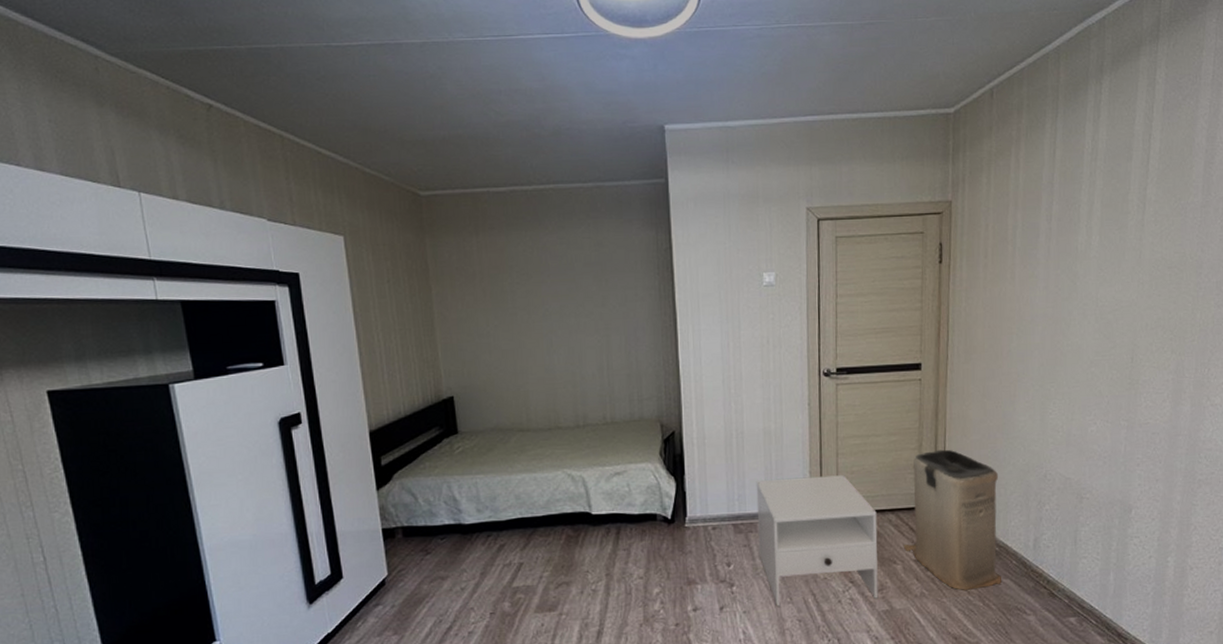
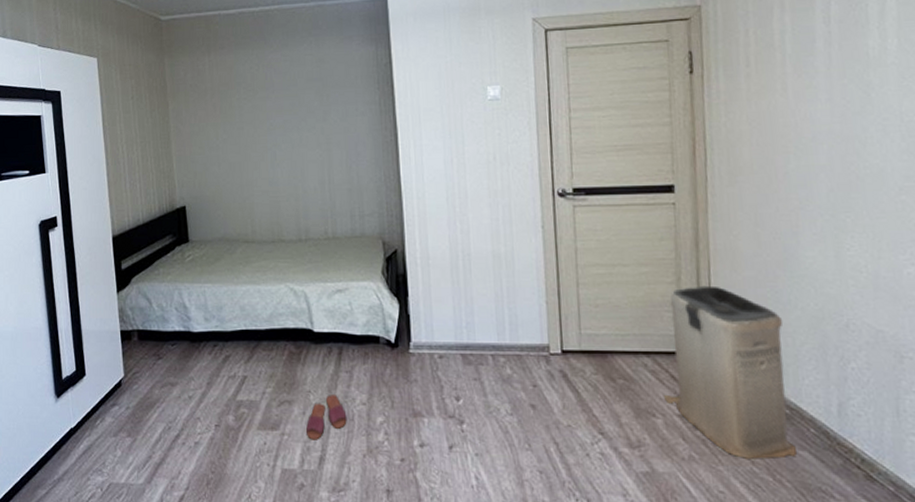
slippers: none [584,572,625,617] -> present [306,395,347,440]
nightstand: present [756,475,879,607] -> none [485,307,636,457]

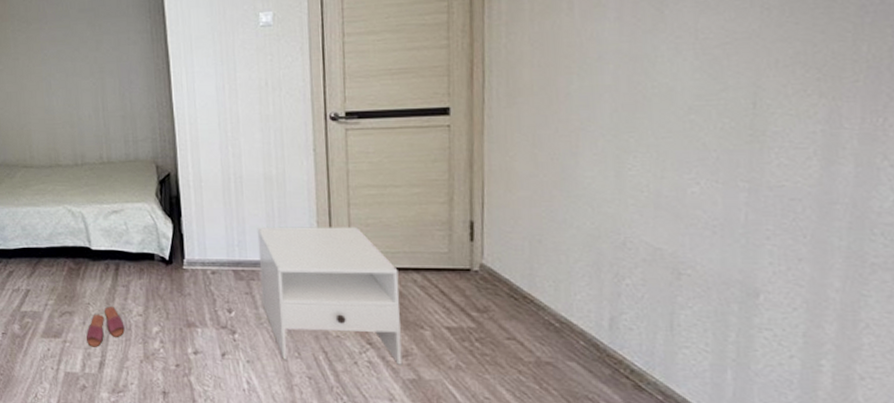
nightstand: none [485,307,636,457] -> present [257,226,403,365]
laundry basket: present [663,285,797,459] -> none [432,205,564,369]

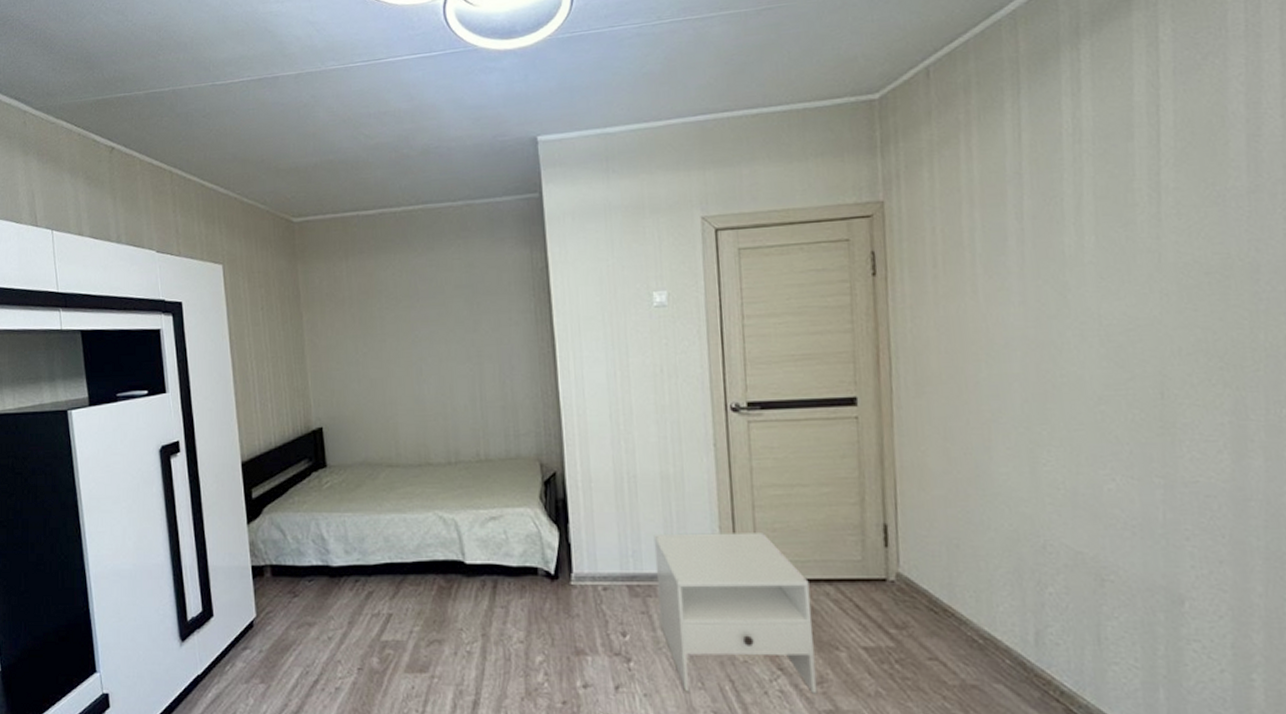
slippers: present [86,307,125,347] -> none [458,633,503,683]

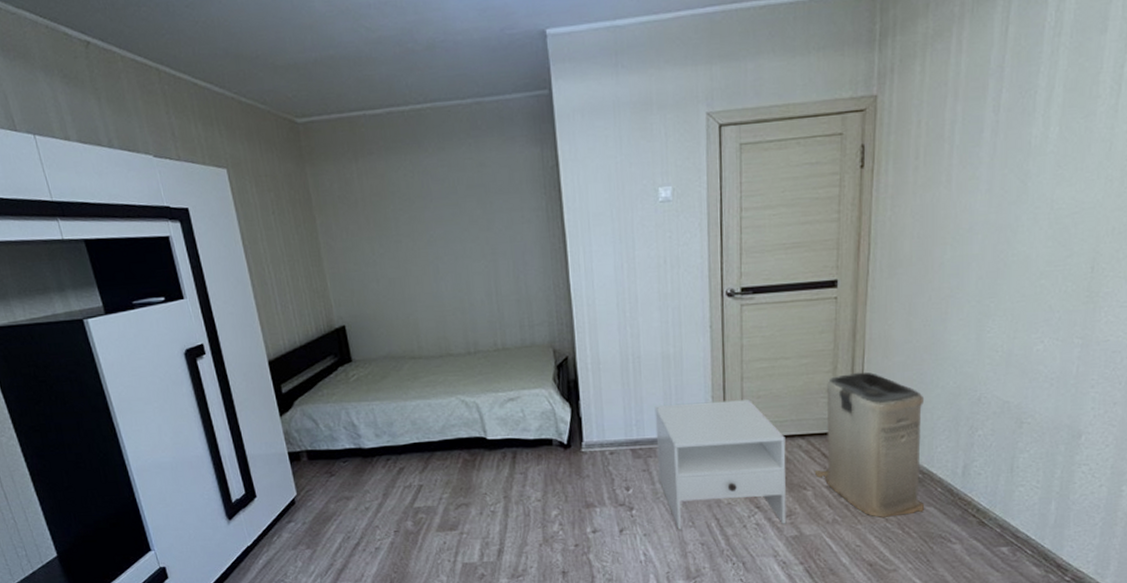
laundry basket: none [847,506,991,694] -> present [814,371,925,517]

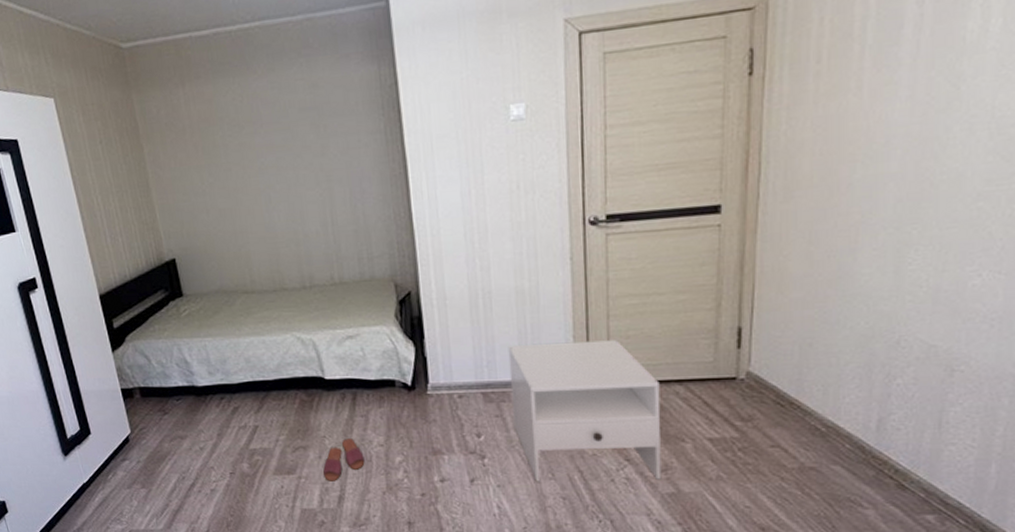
slippers: none [484,495,523,536] -> present [323,438,365,481]
laundry basket: present [814,371,925,517] -> none [694,309,829,476]

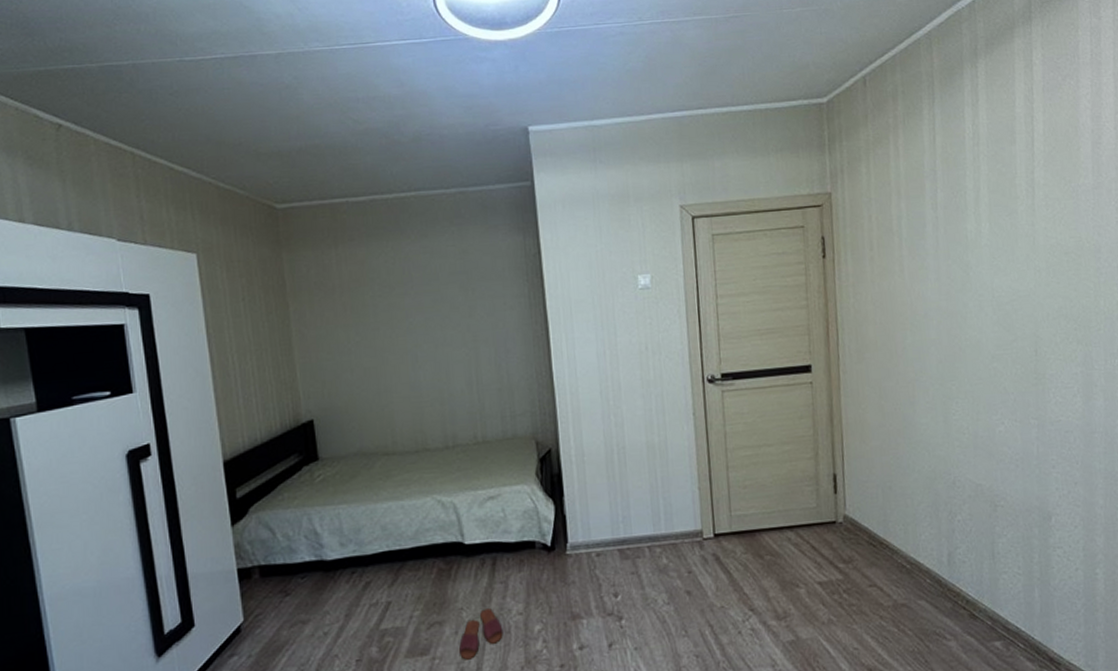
nightstand: present [508,340,662,482] -> none [641,490,782,641]

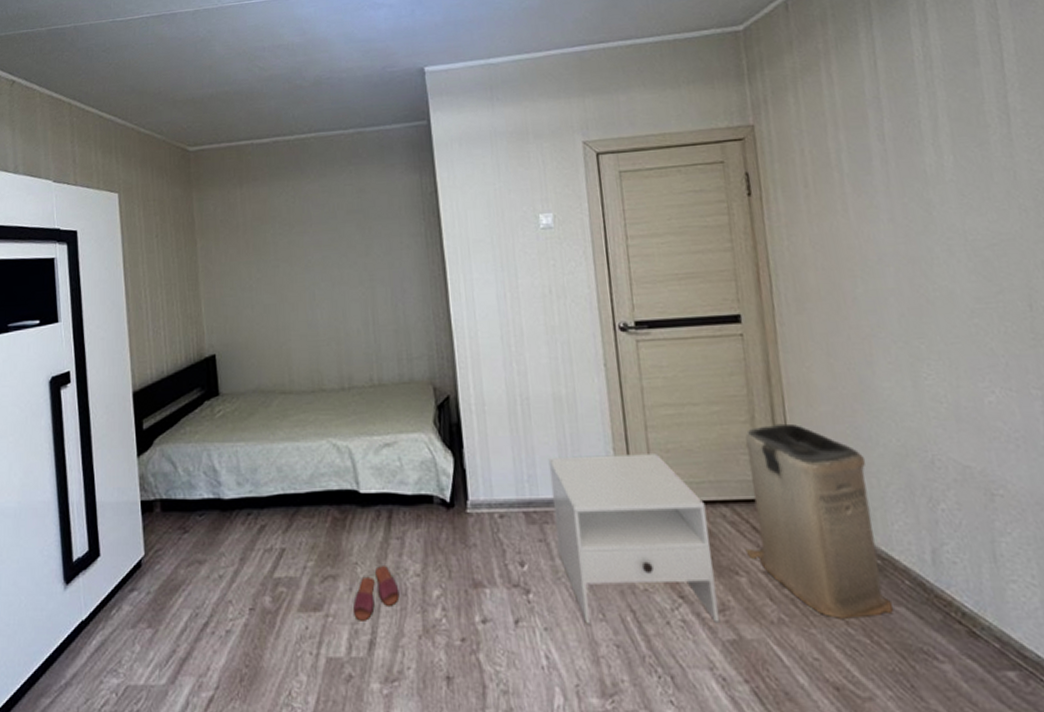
nightstand: none [641,490,782,641] -> present [548,454,720,624]
laundry basket: none [805,457,916,615] -> present [745,423,893,619]

